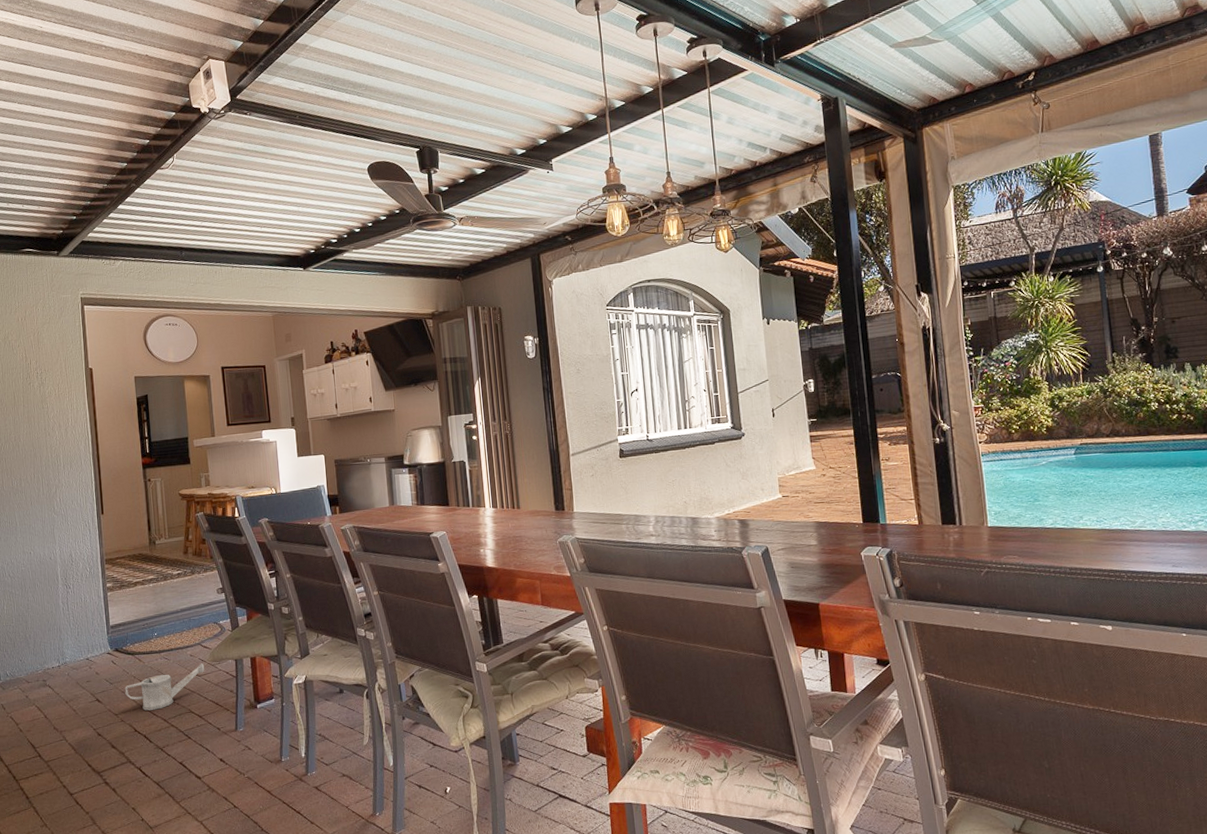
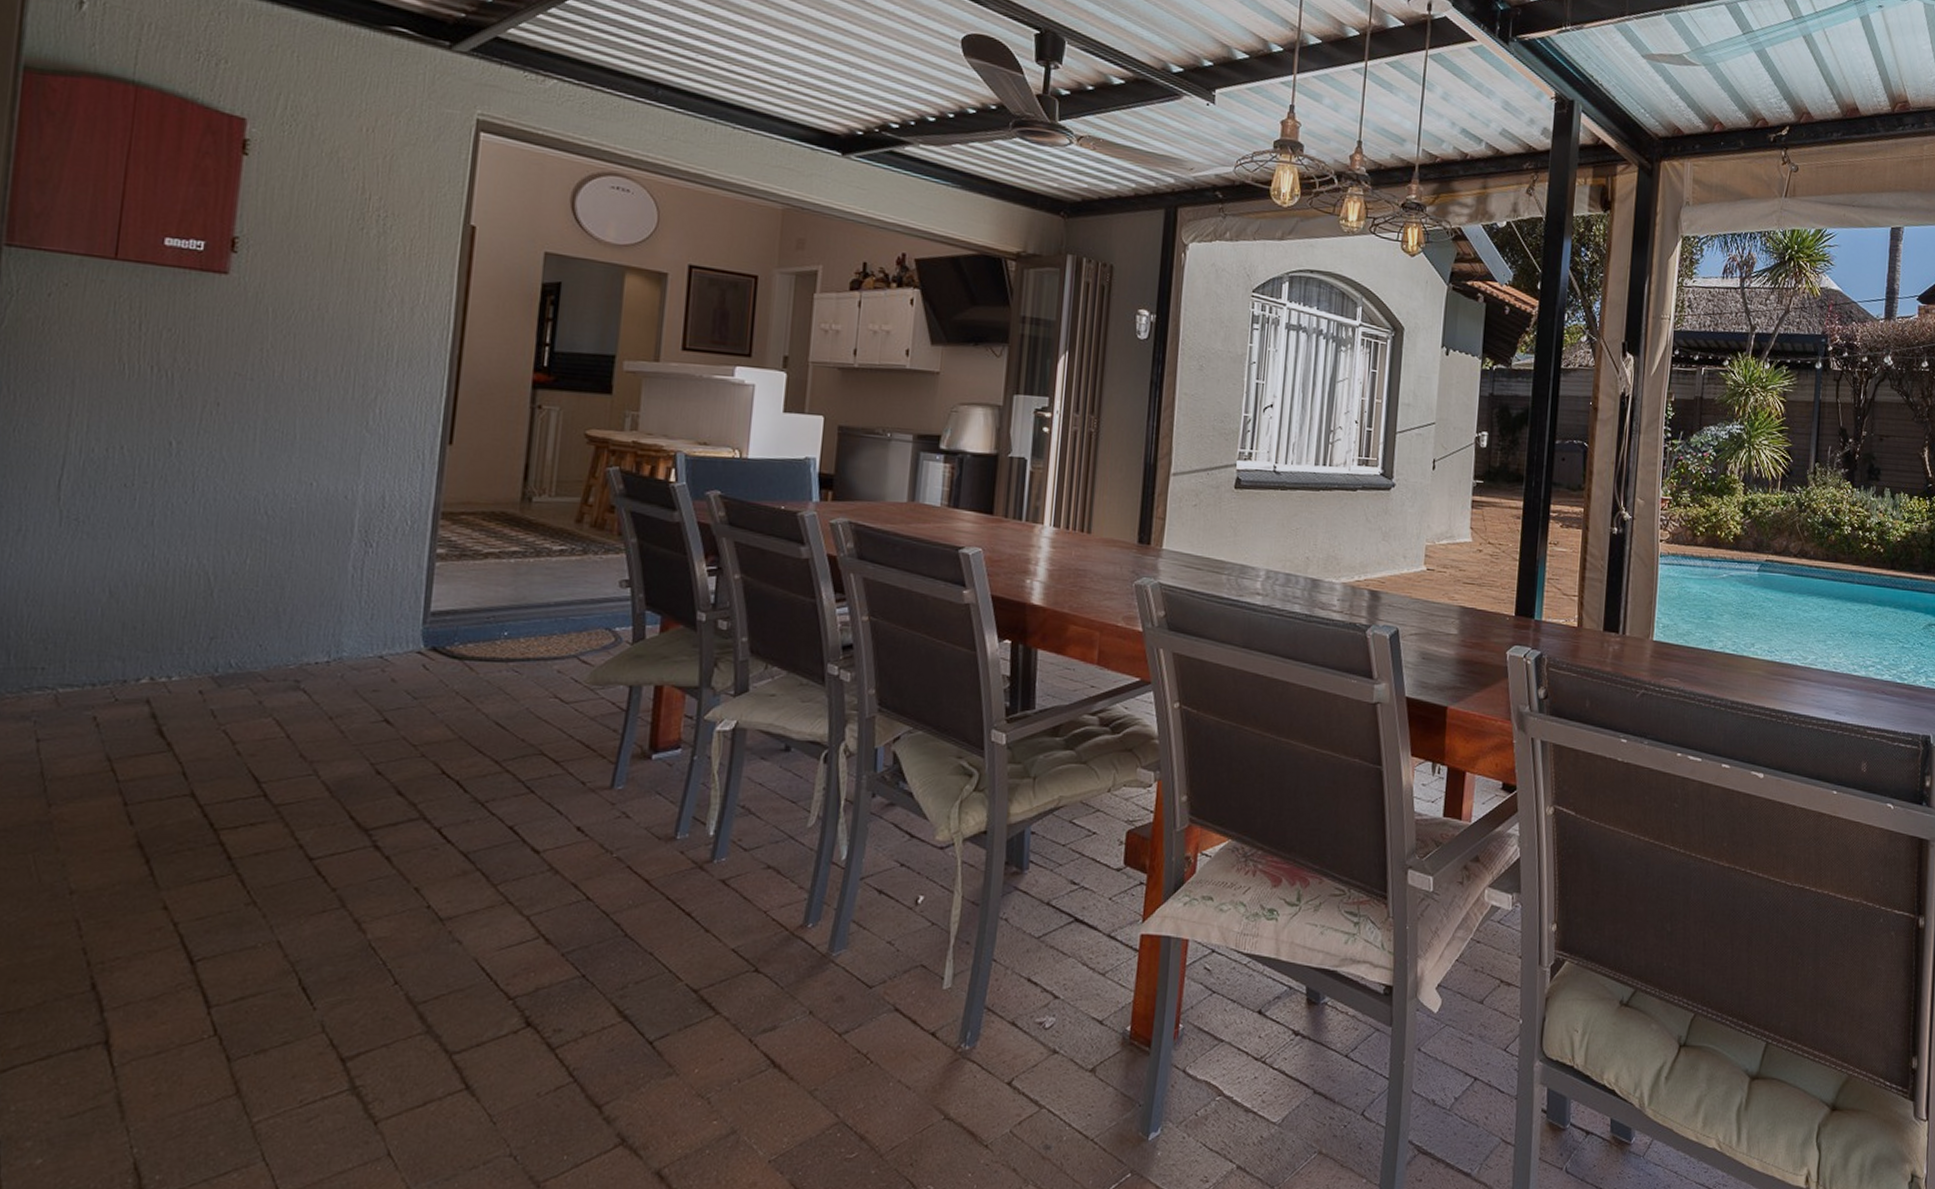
watering can: present [125,663,205,711] -> none [436,685,578,745]

